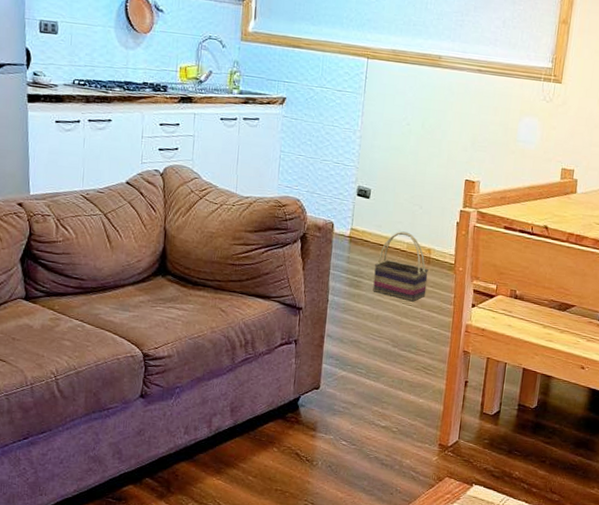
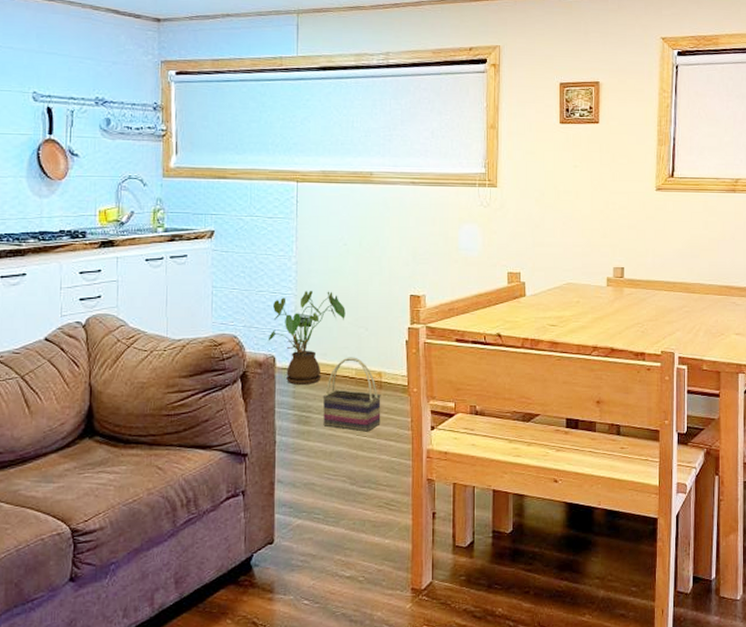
house plant: none [328,165,403,252] -> present [268,291,346,385]

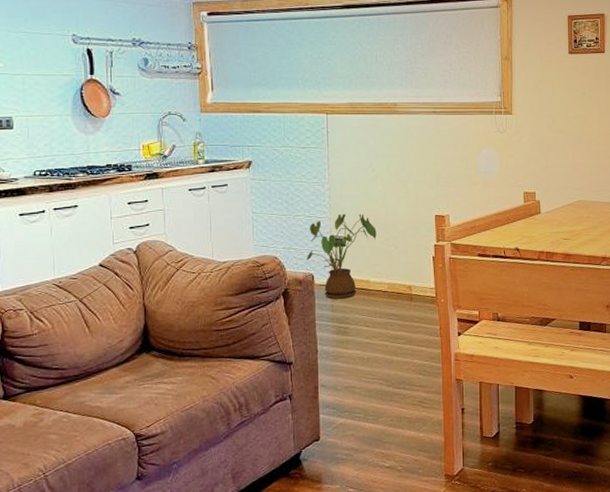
basket: present [322,357,381,432] -> none [358,273,412,340]

